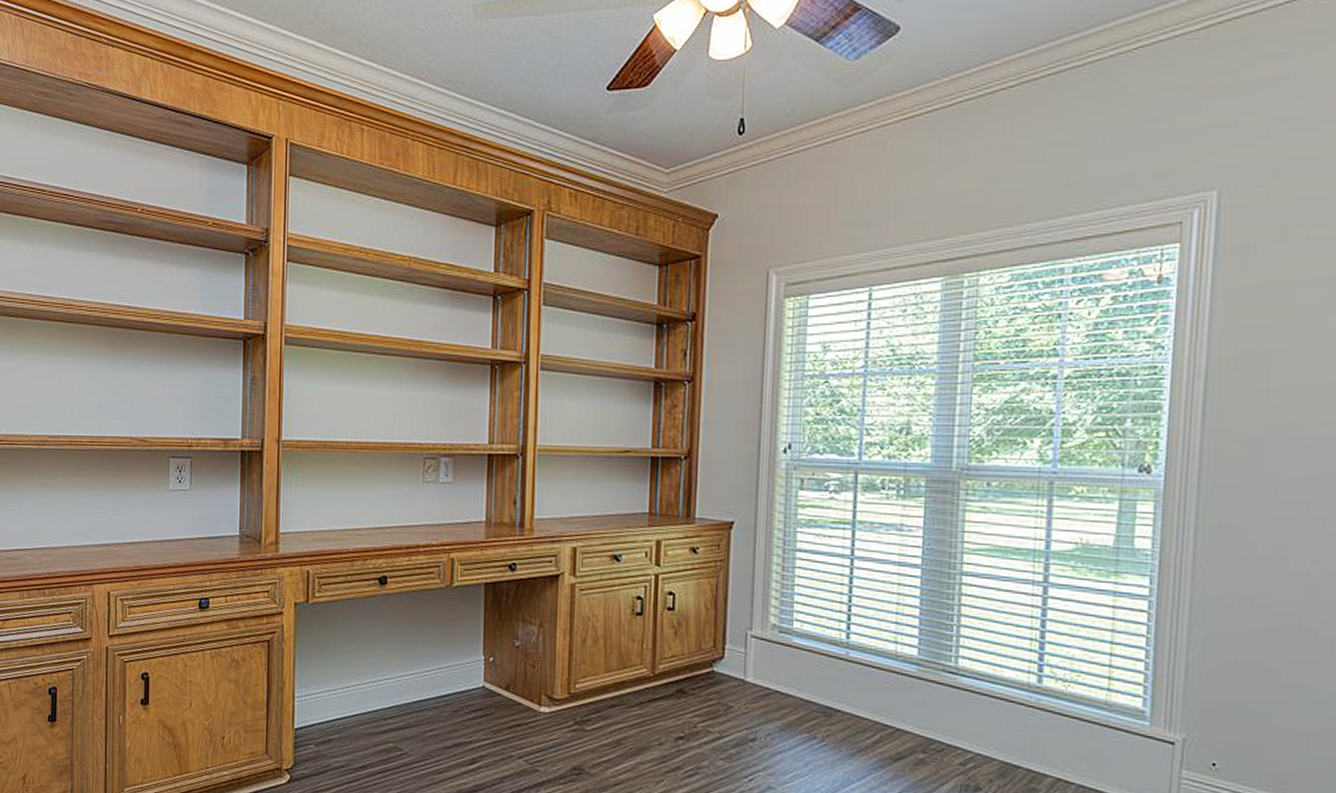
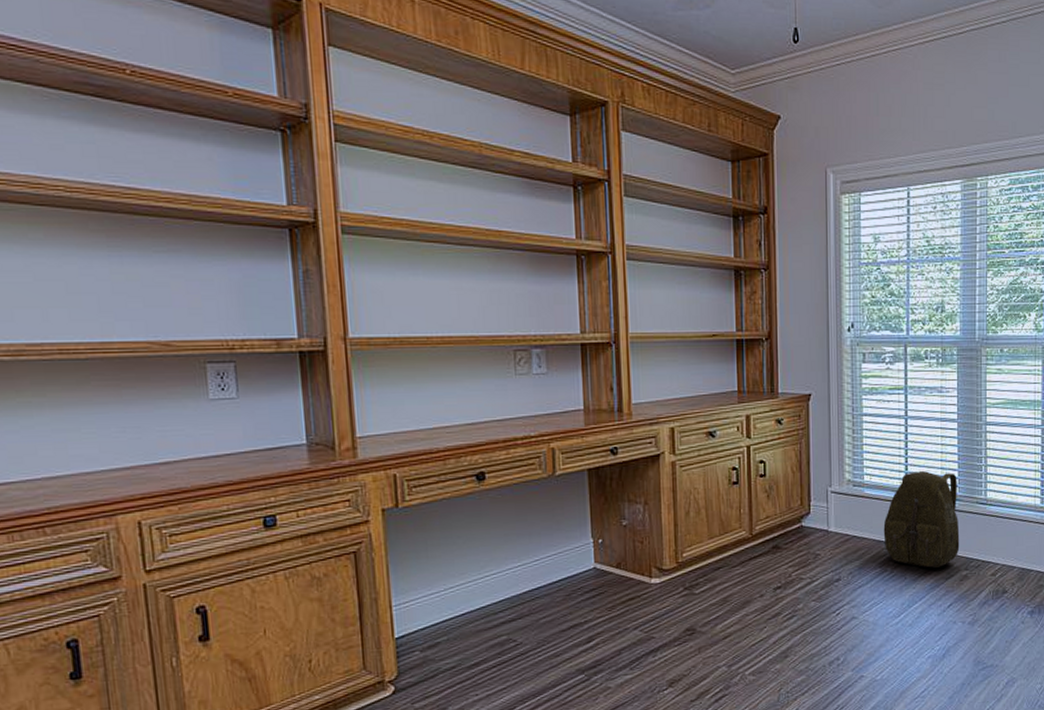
backpack: none [814,623,917,744] -> present [883,471,960,568]

